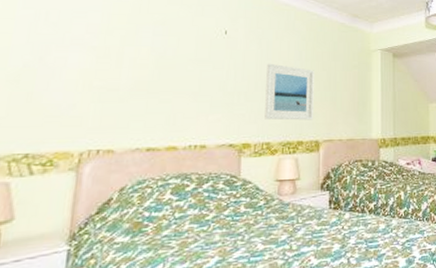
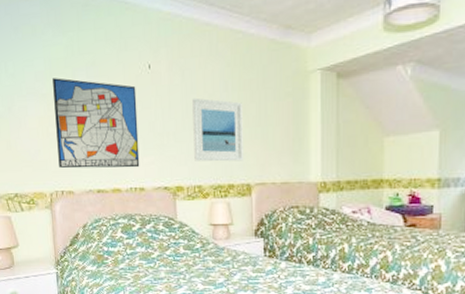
wall art: none [99,32,209,125] -> present [53,78,140,169]

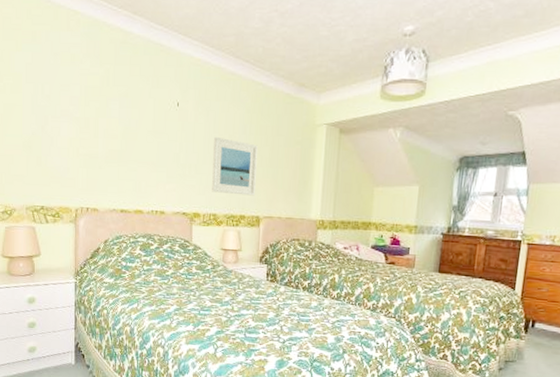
wall art: present [53,78,140,169] -> none [86,104,164,193]

